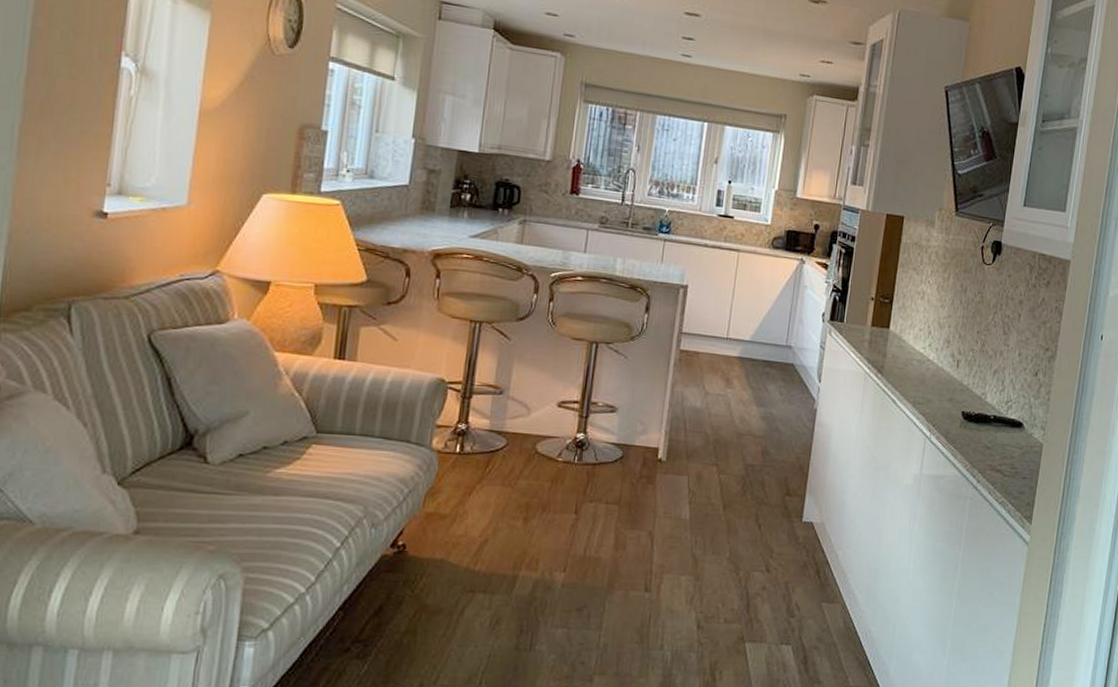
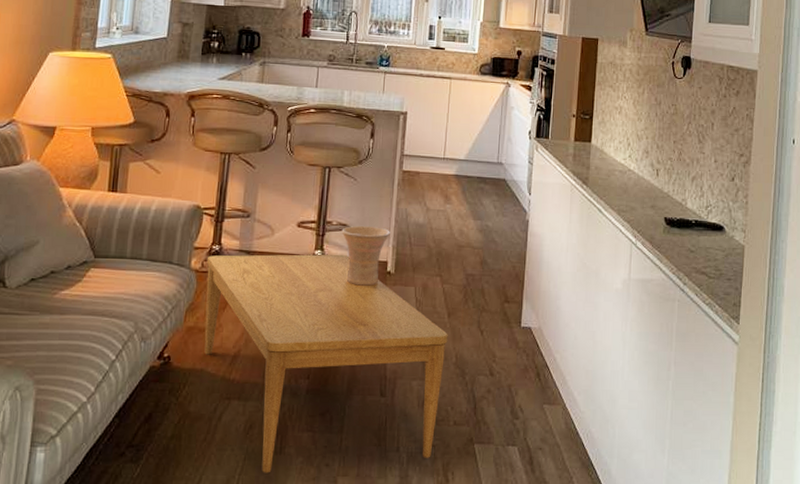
coffee table: none [446,435,723,671] -> present [204,254,448,473]
vase: none [608,408,663,474] -> present [341,225,390,286]

